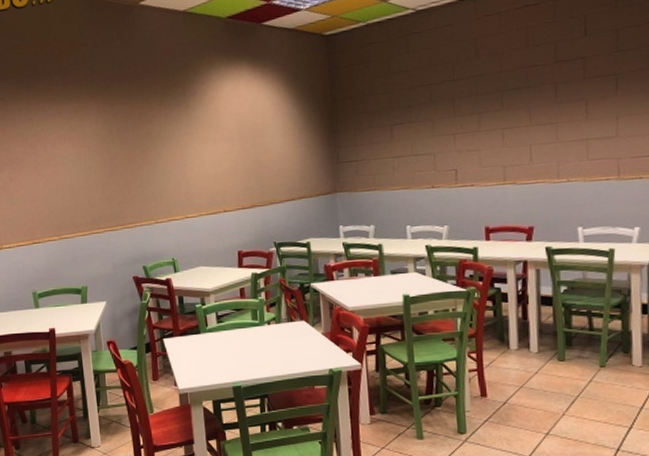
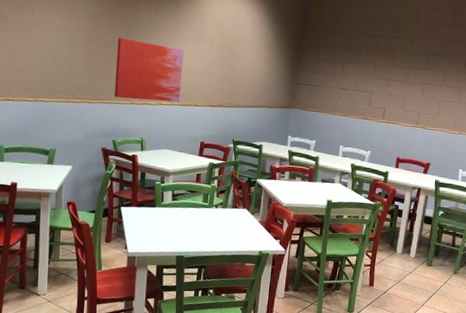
wall art: none [131,152,207,220] -> present [114,37,185,102]

